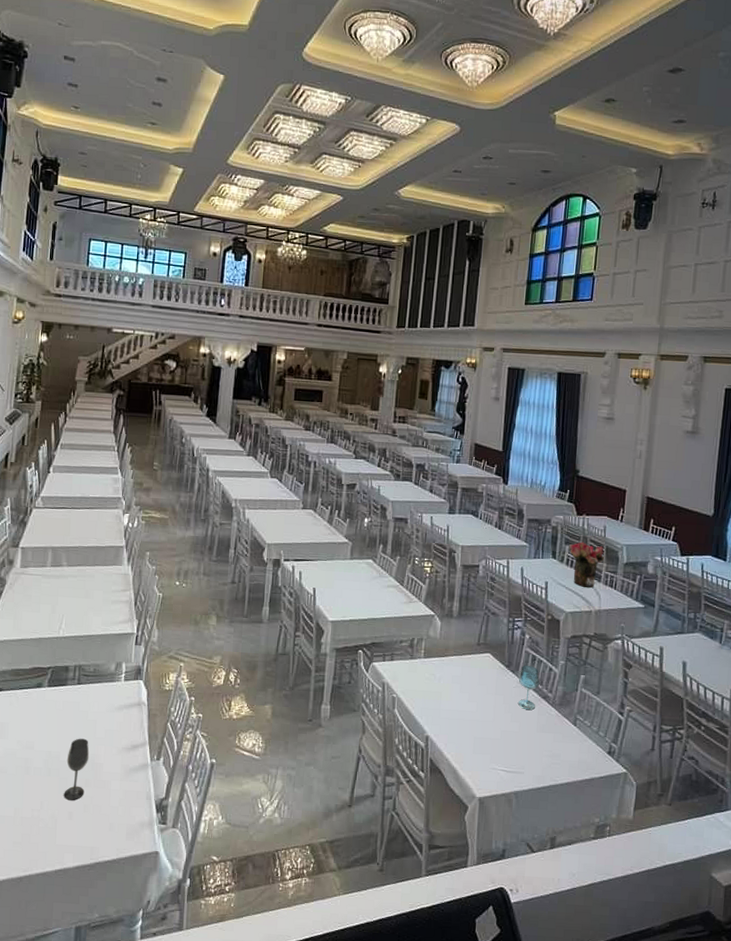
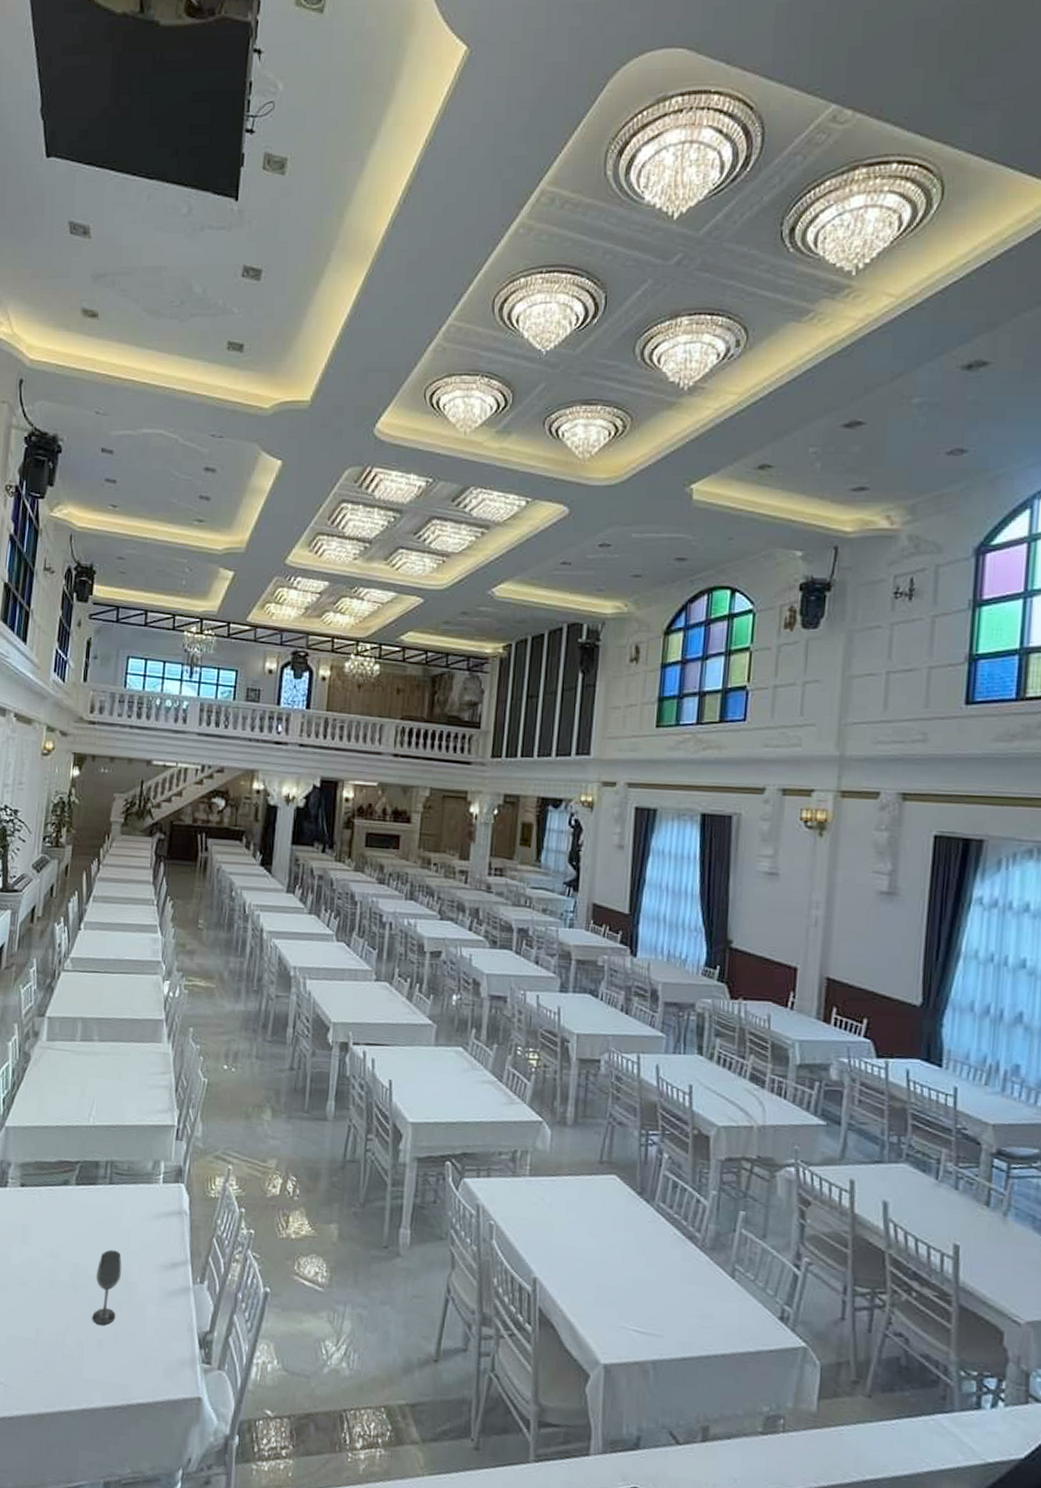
wine glass: present [518,665,540,711] -> none [654,1193,684,1254]
bouquet: present [569,542,605,588] -> none [720,1034,770,1095]

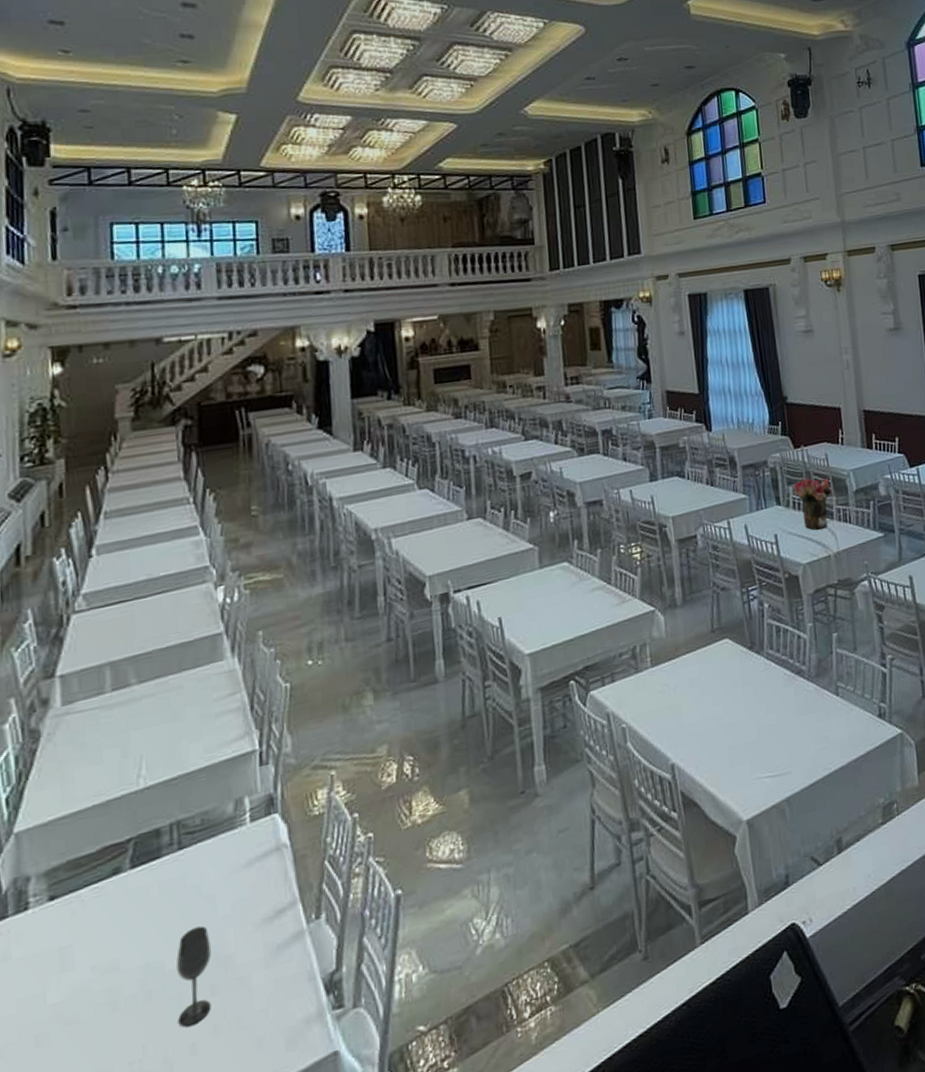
bouquet: none [720,1034,770,1095] -> present [792,478,833,530]

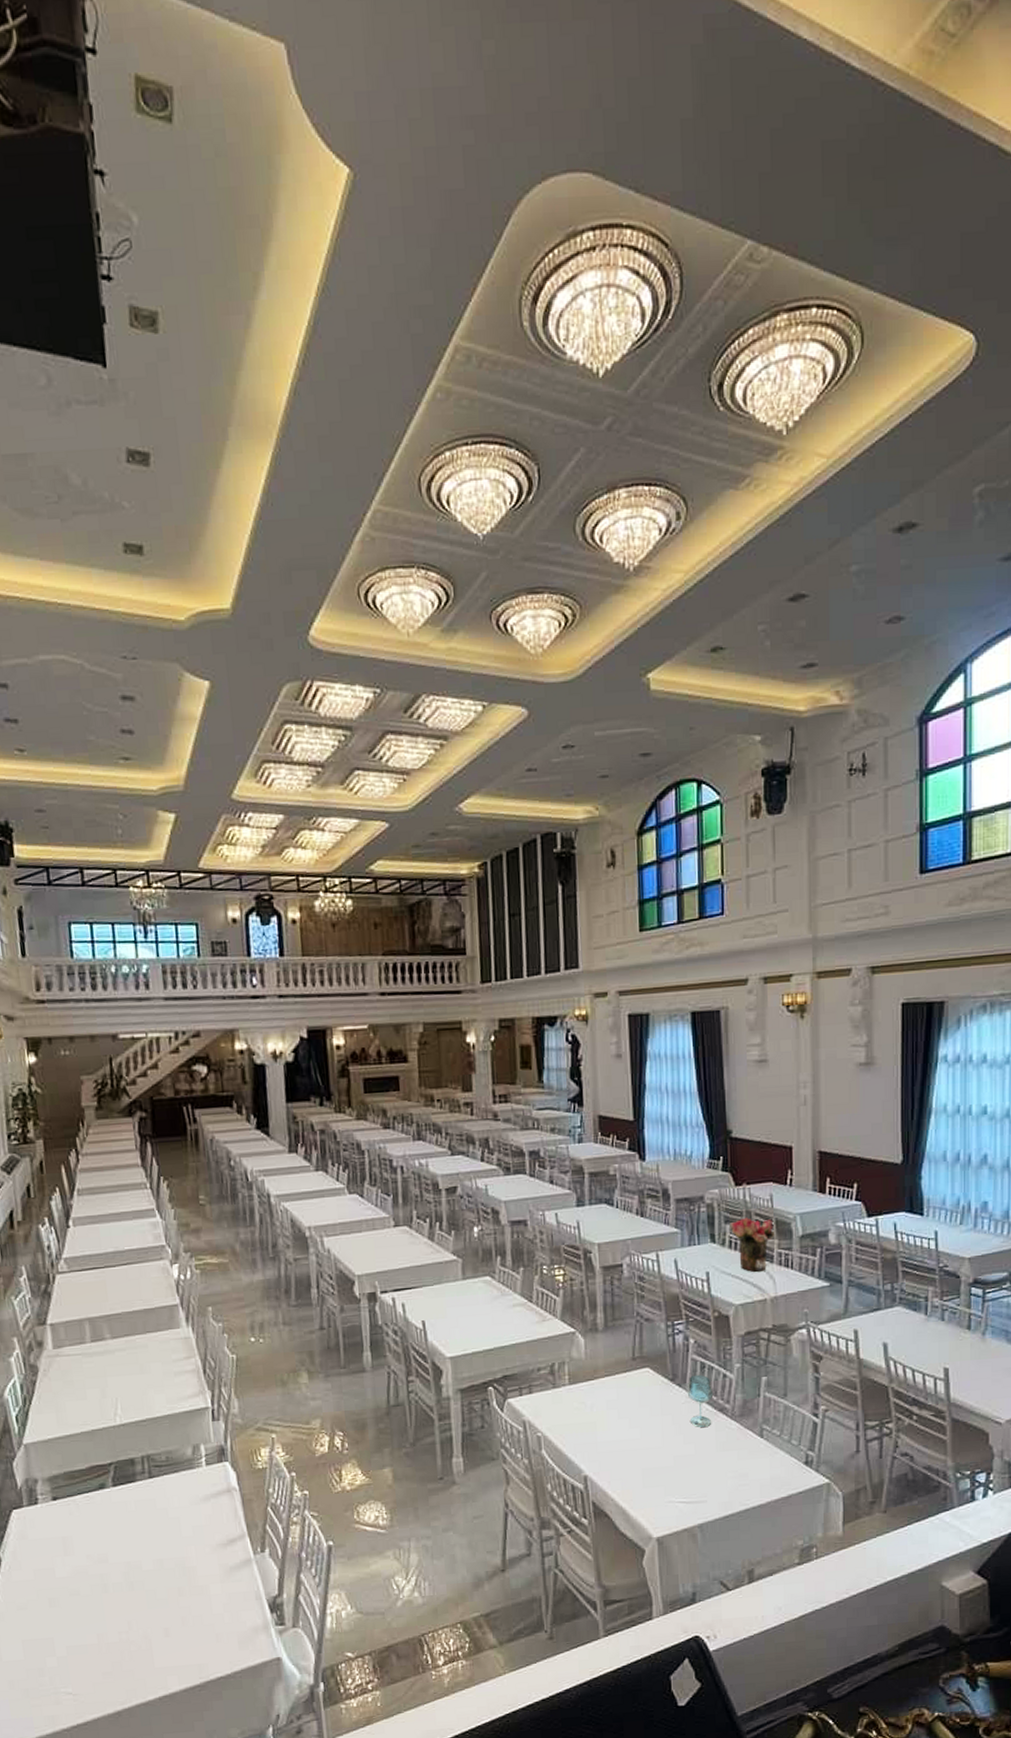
wine glass: present [175,925,212,1027] -> none [150,1540,179,1615]
wine glass: none [765,638,791,694] -> present [687,1374,714,1428]

